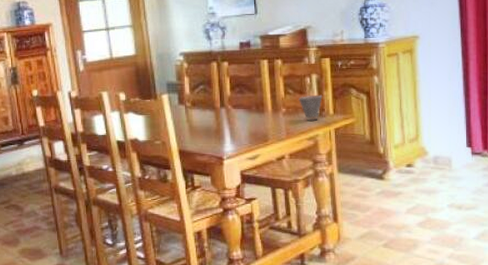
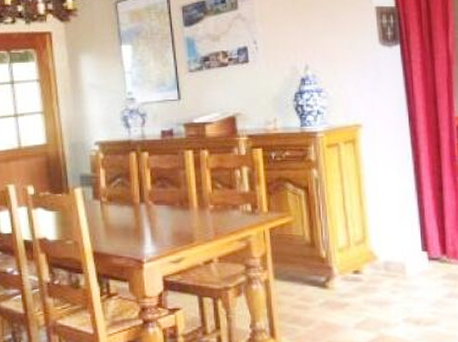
cup: present [299,94,323,121] -> none [228,189,255,219]

